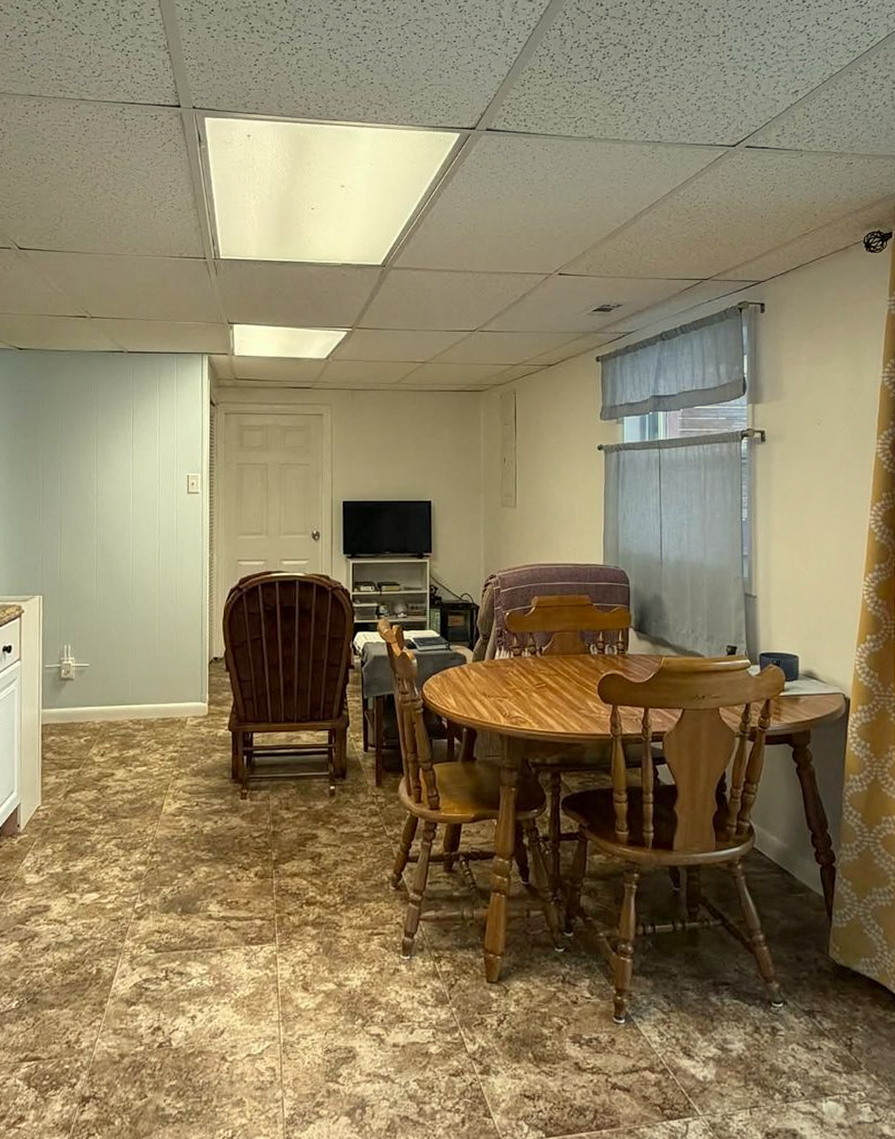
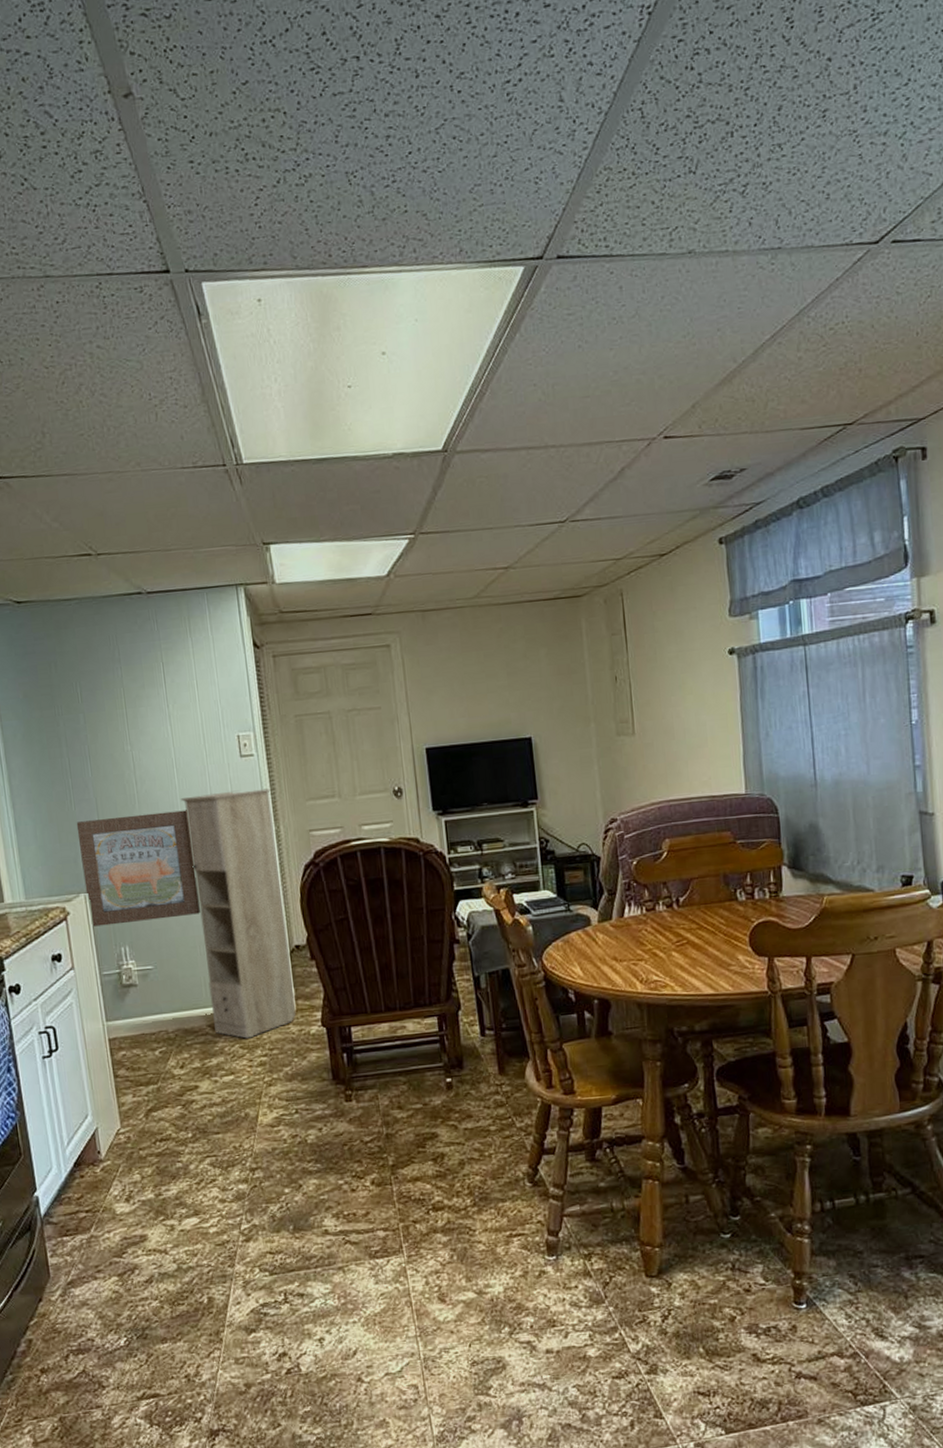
wall art: none [41,533,137,625] -> present [76,810,200,927]
storage cabinet: none [132,521,209,735] -> present [180,788,296,1039]

